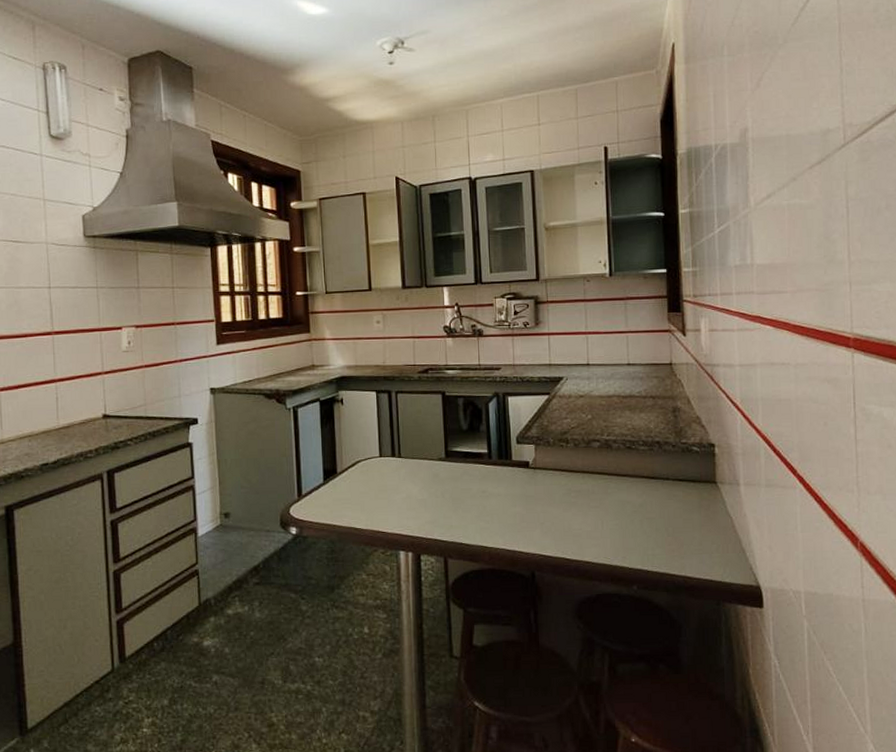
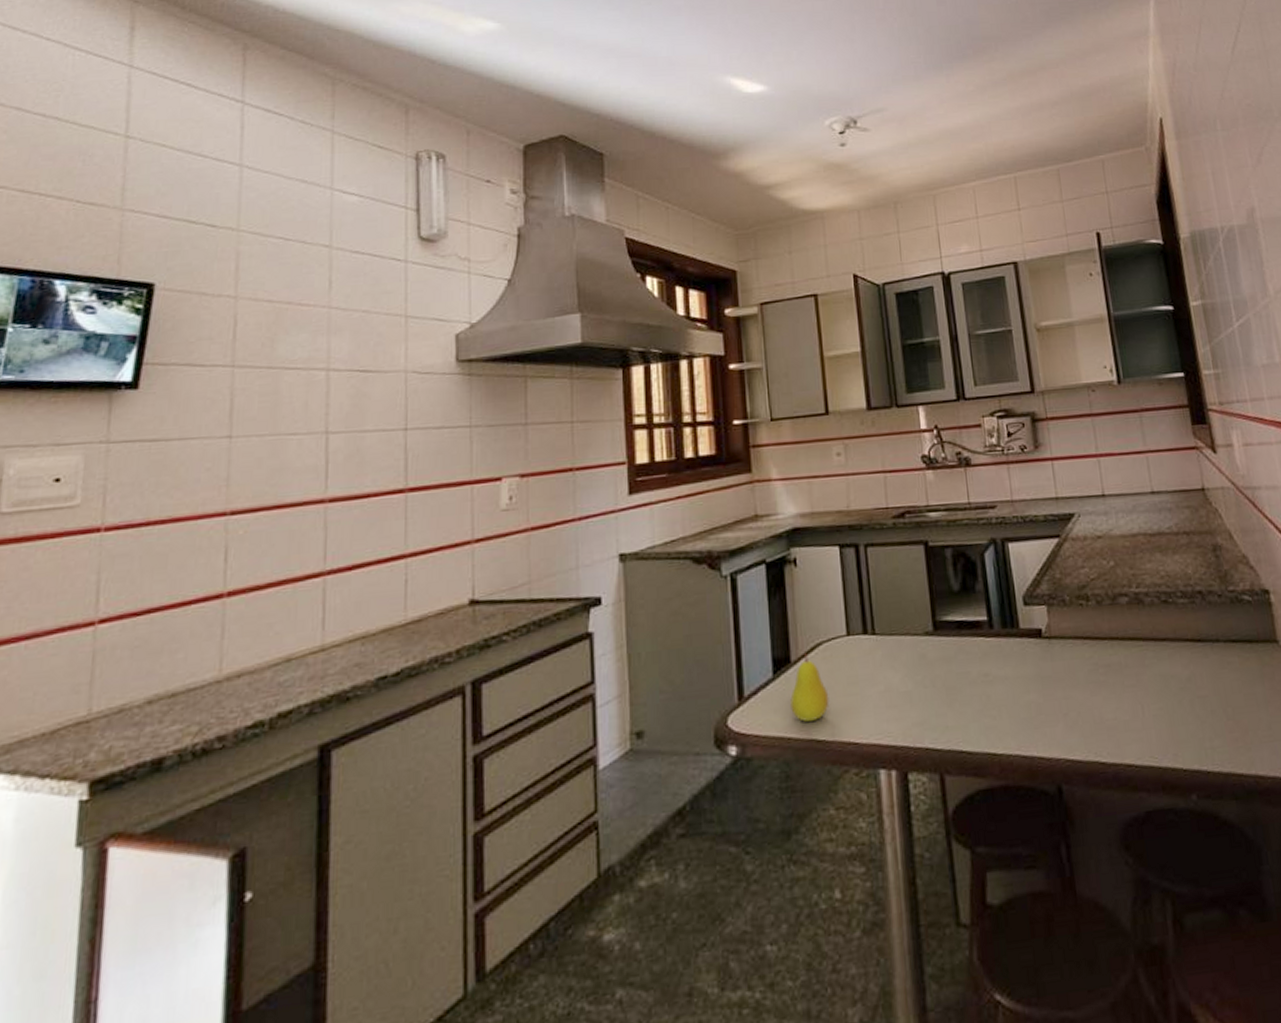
fruit: none [336,467,365,515] -> present [790,652,829,722]

